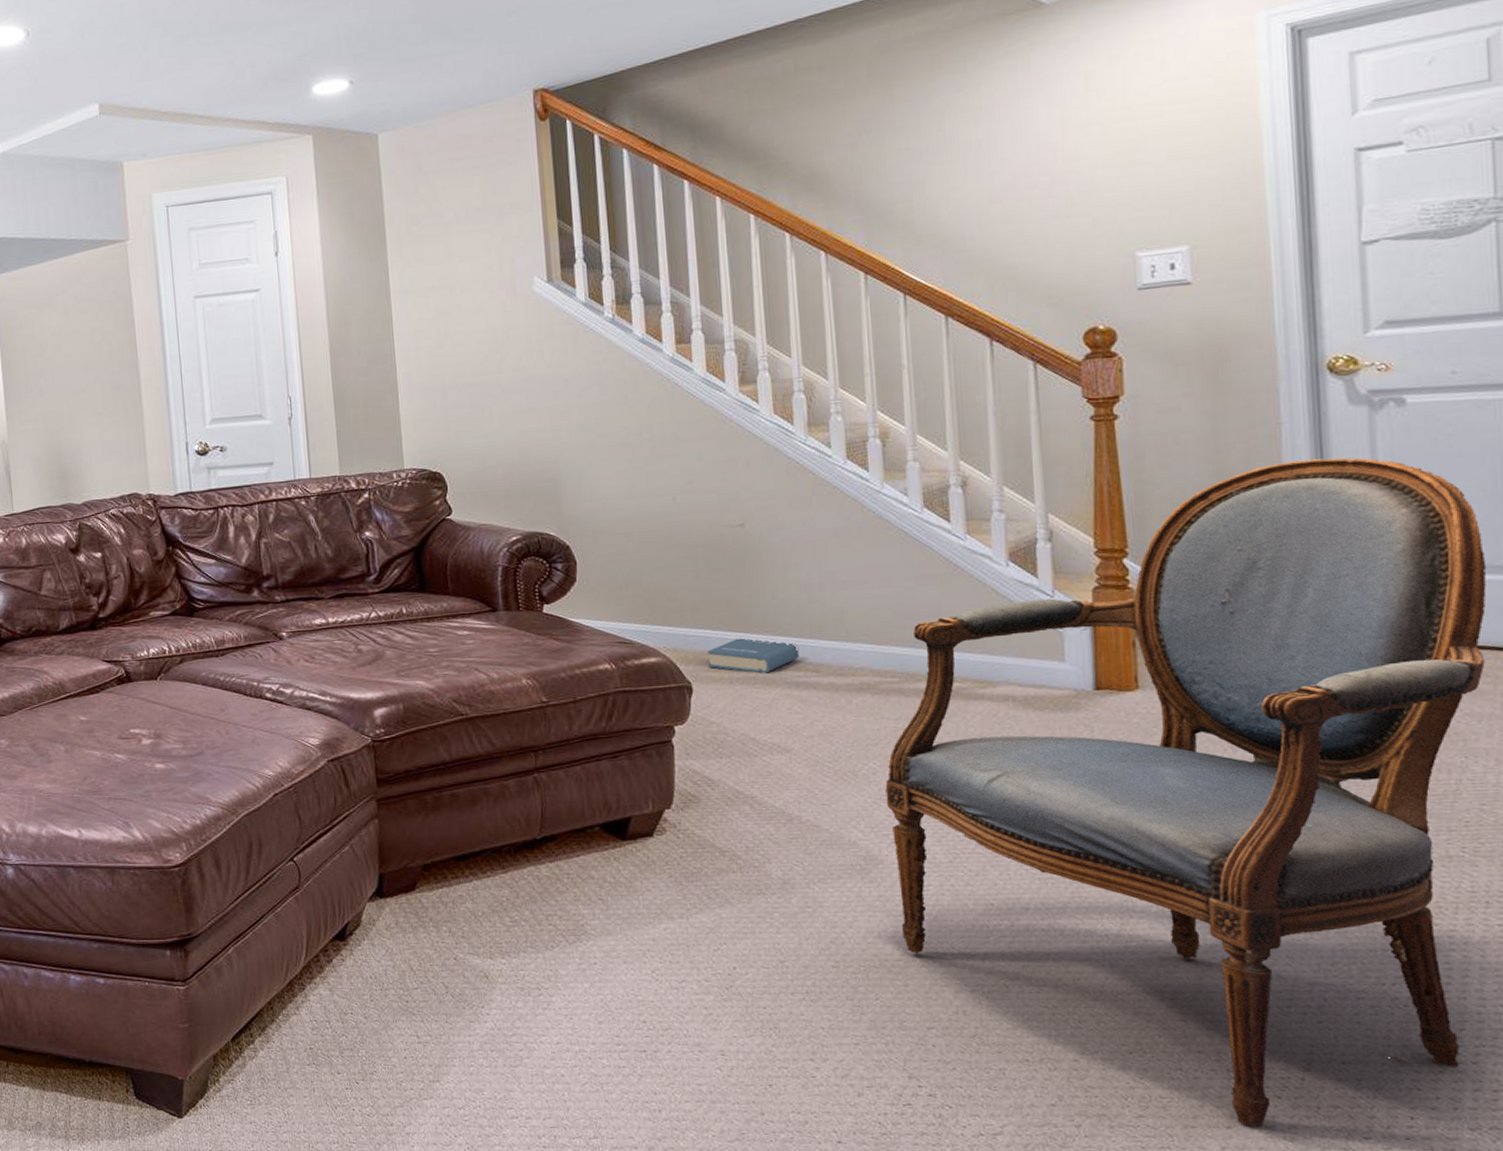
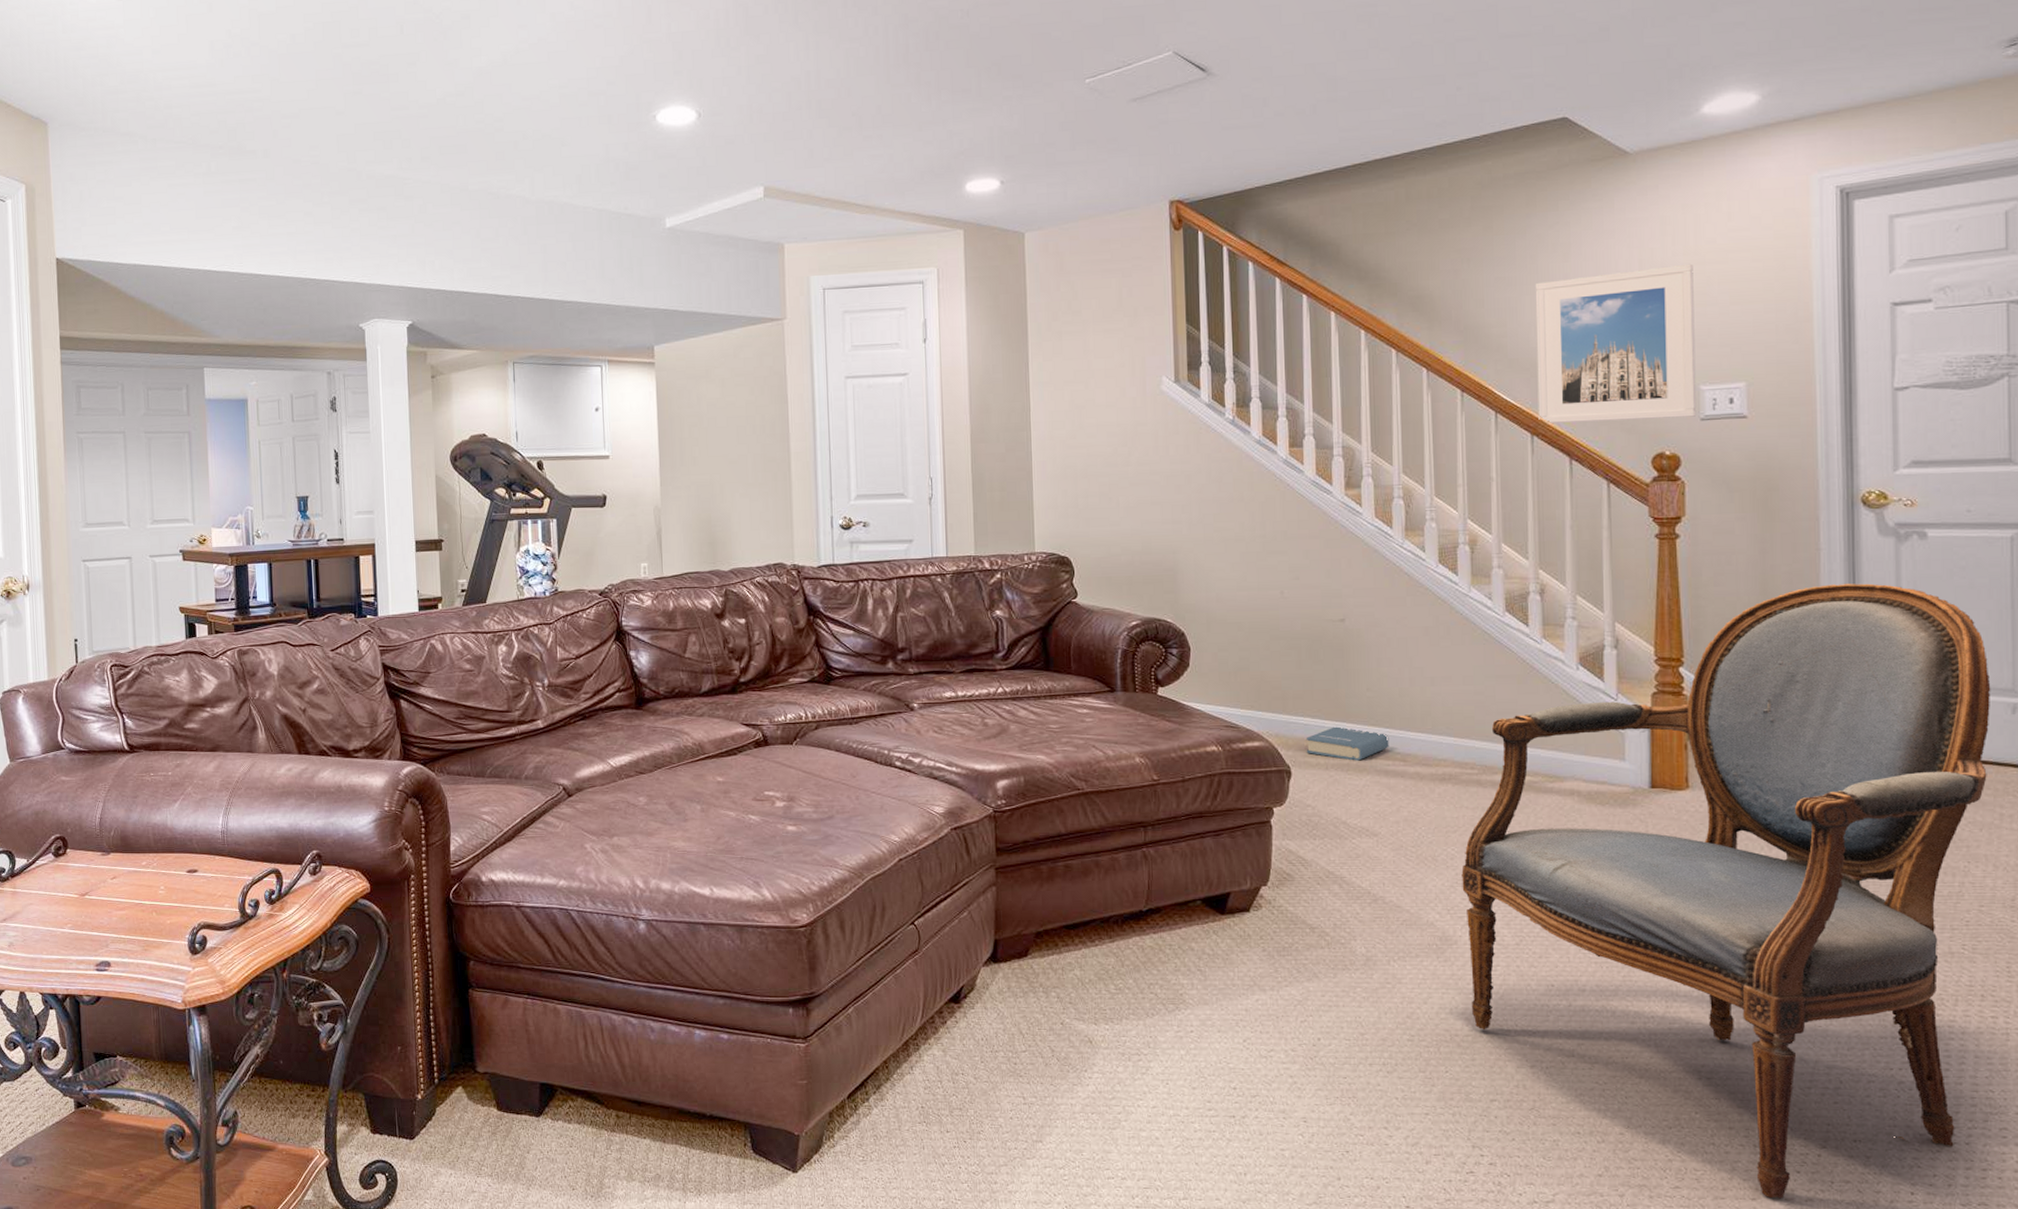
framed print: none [943,120,1133,302] -> present [1535,263,1697,423]

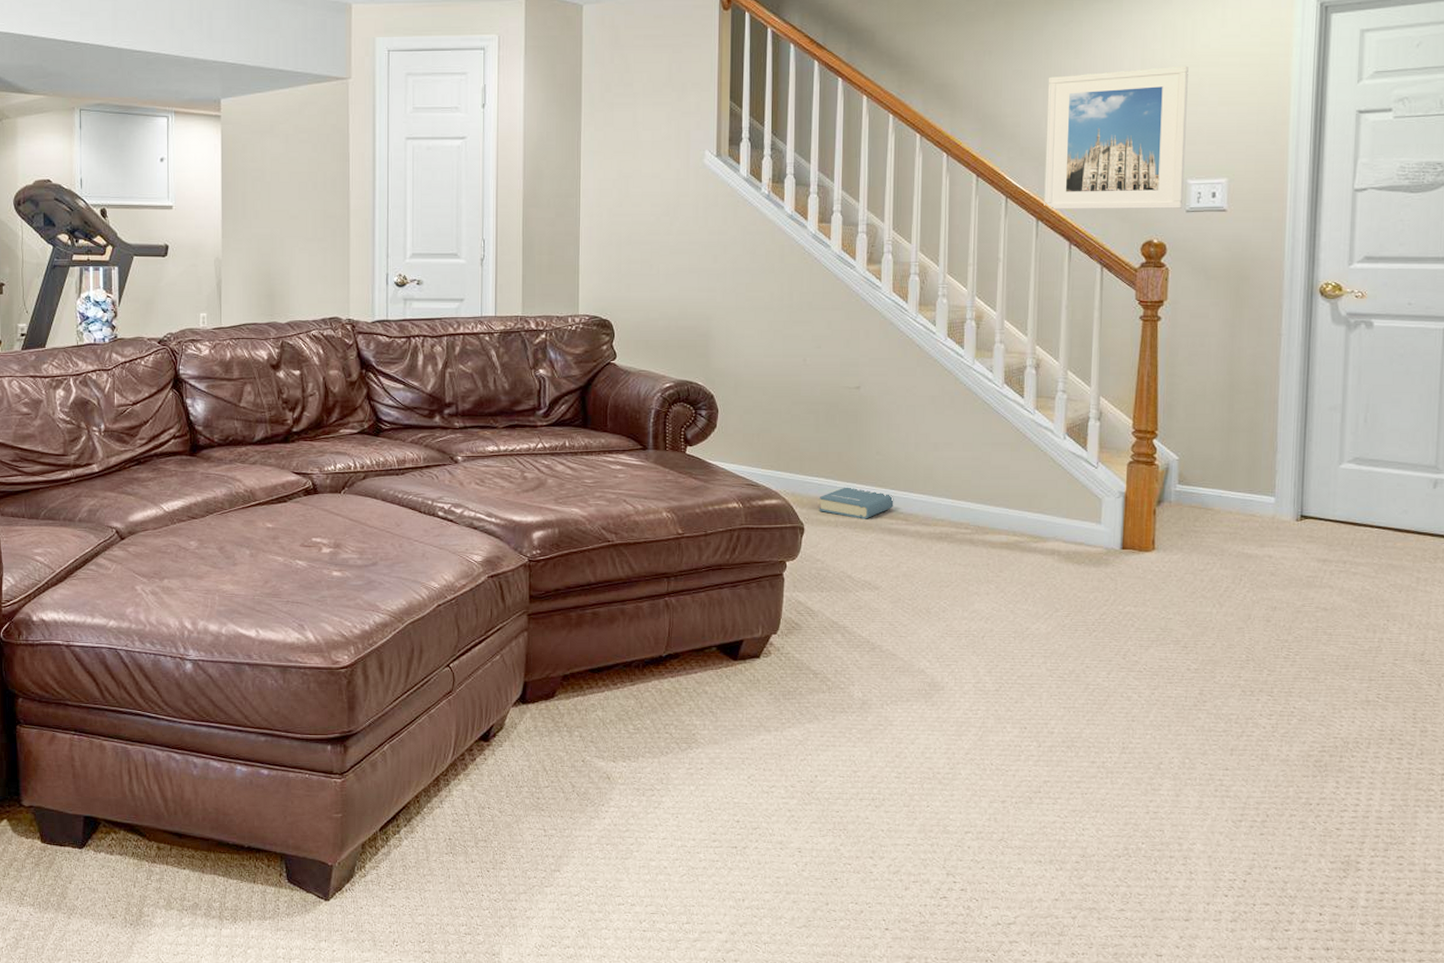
armchair: present [1461,583,1991,1199] -> none [951,367,1418,920]

